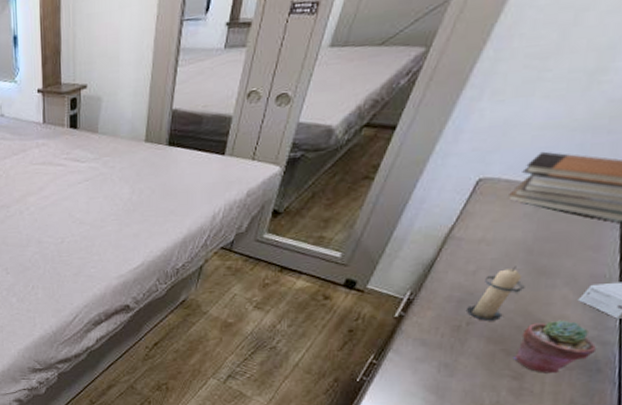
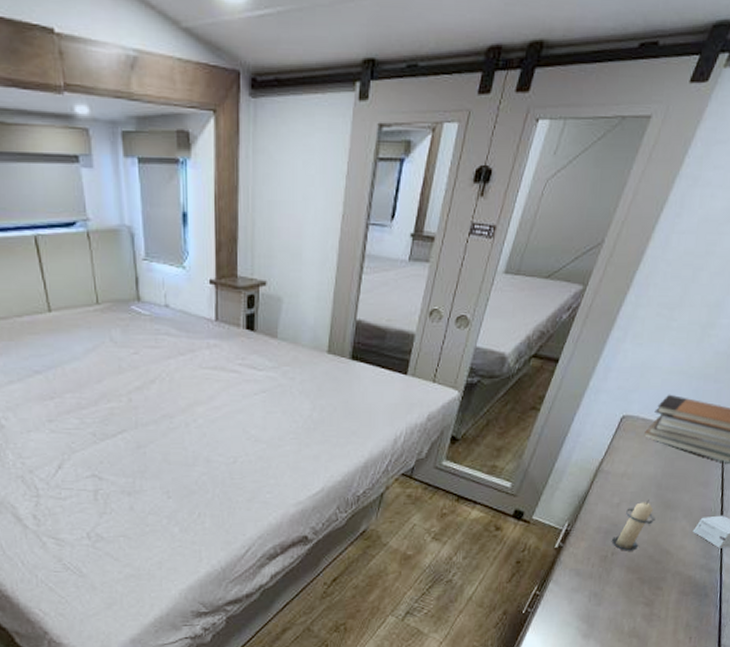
potted succulent: present [512,320,596,374] -> none [645,549,705,600]

